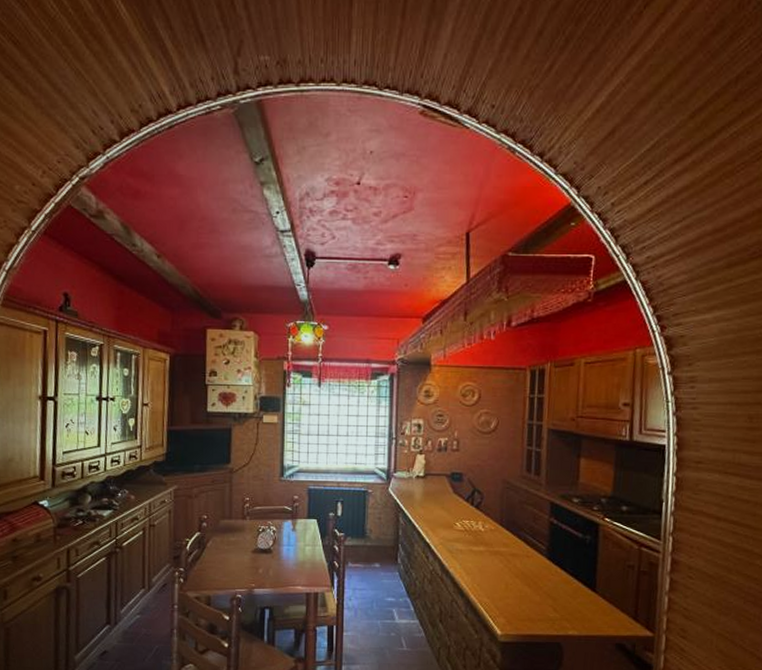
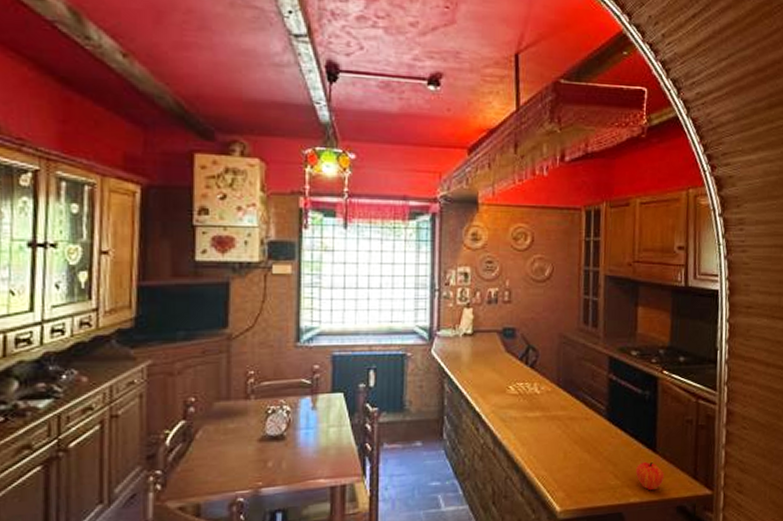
fruit: none [575,599,604,626] -> present [636,461,664,491]

